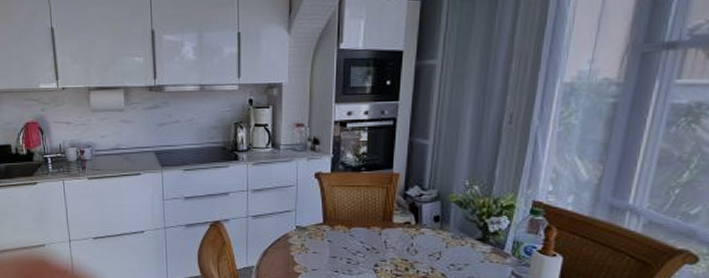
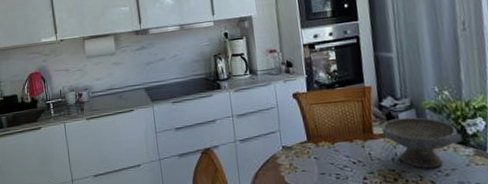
bowl: none [402,209,479,262] -> present [381,117,458,169]

